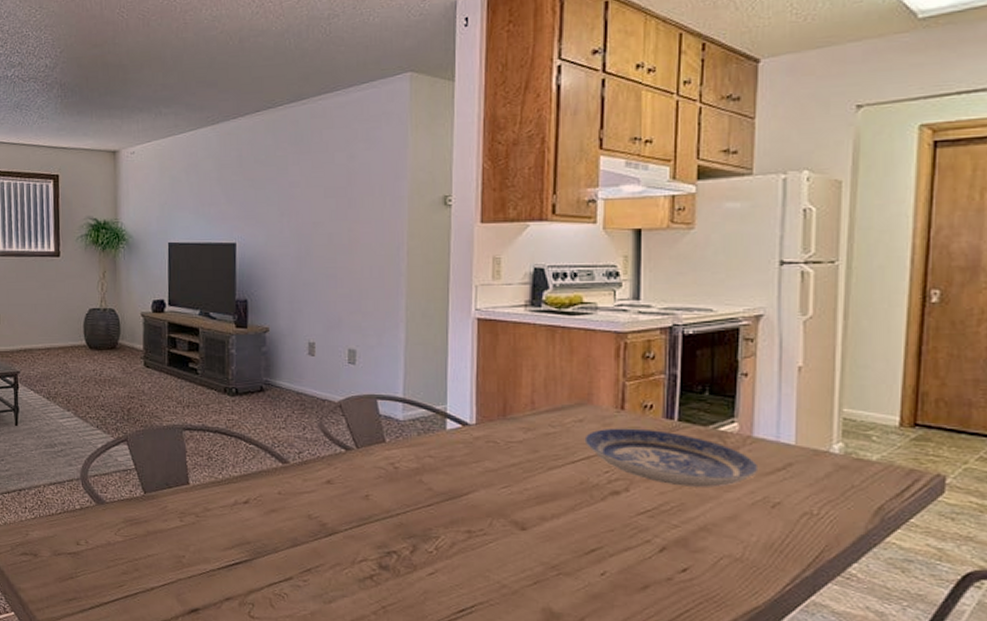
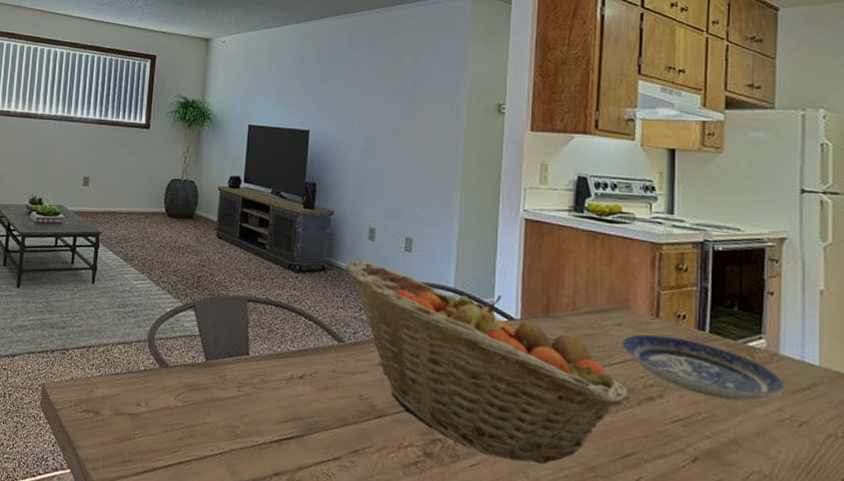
fruit basket: none [285,377,594,566] -> present [345,260,630,464]

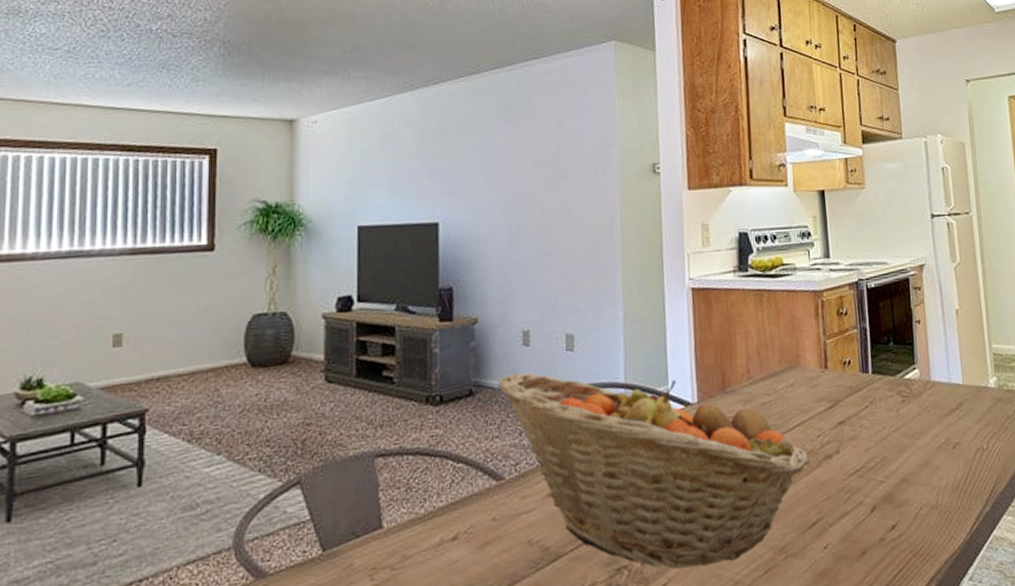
plate: present [622,334,786,402] -> none [797,385,939,440]

